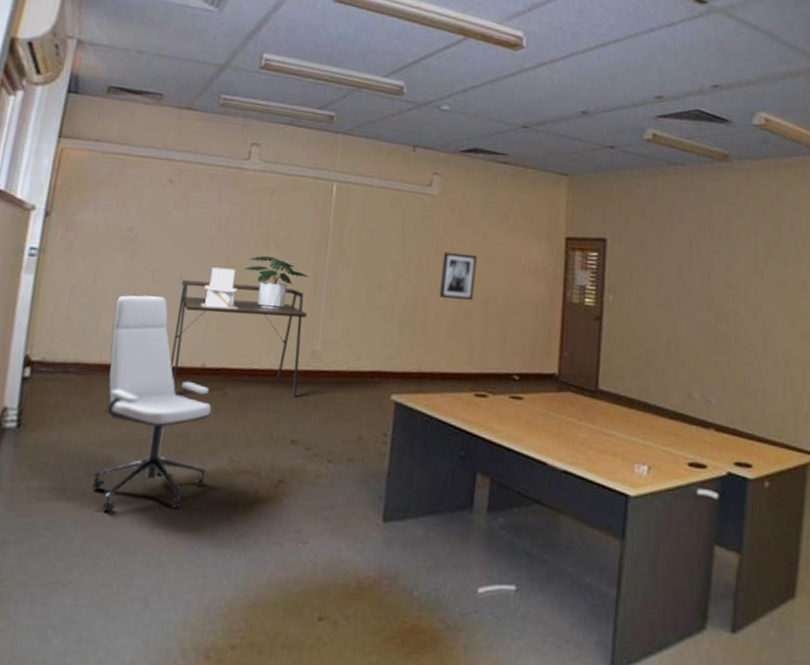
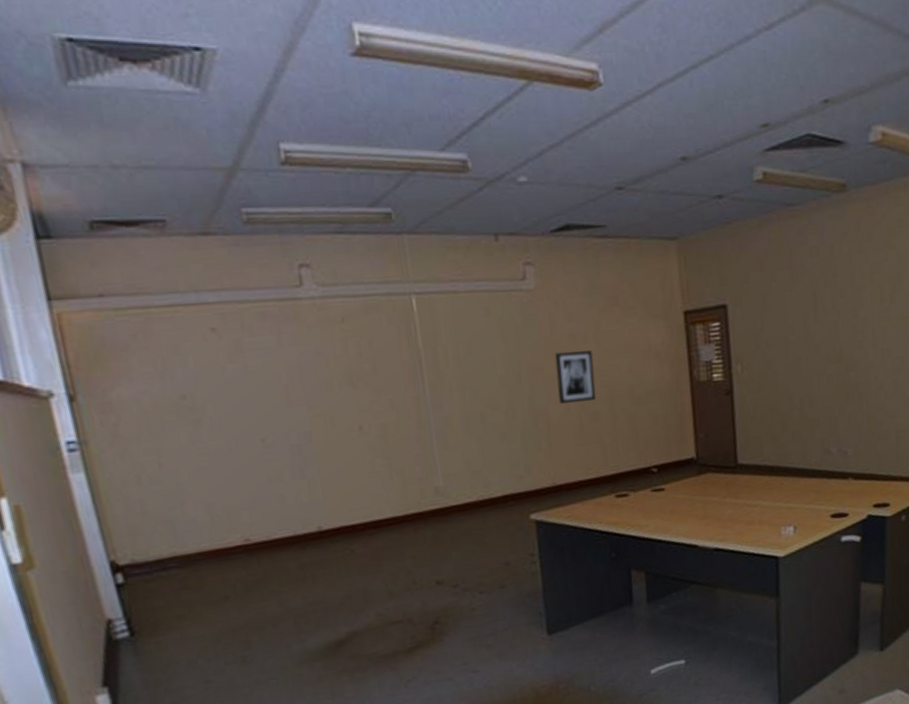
office chair: present [92,295,212,512] -> none [195,465,357,693]
desk: present [170,279,308,398] -> none [265,427,431,560]
letter holder: present [201,267,238,309] -> none [294,419,340,468]
potted plant: present [244,256,309,310] -> none [334,396,411,455]

